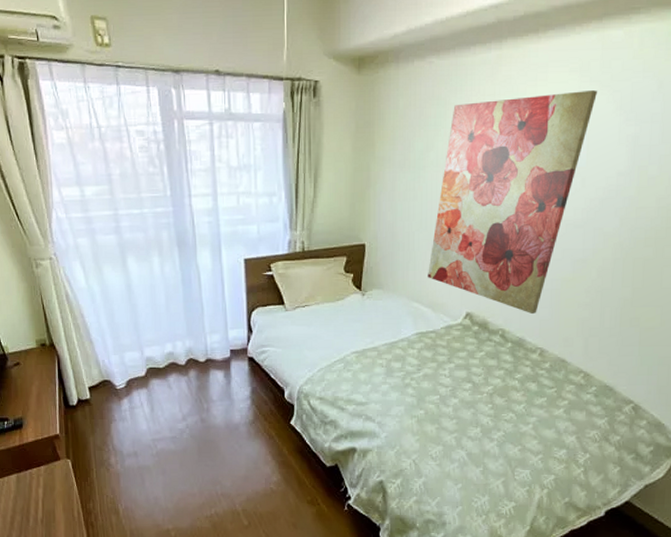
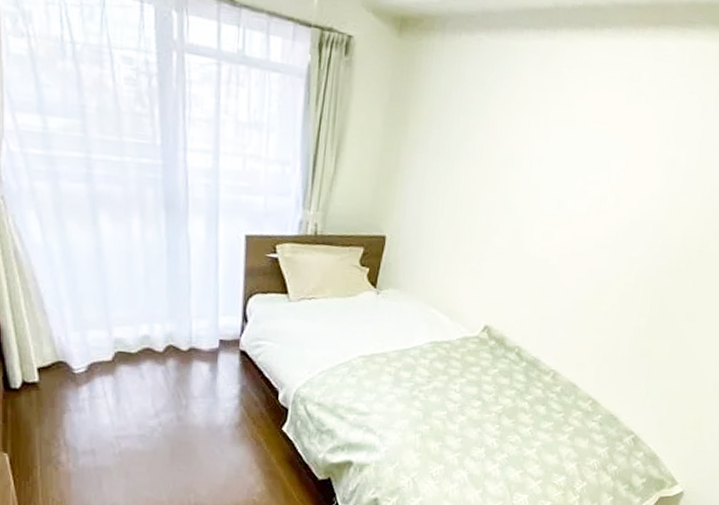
wall art: present [428,90,598,315] -> none [449,93,644,335]

